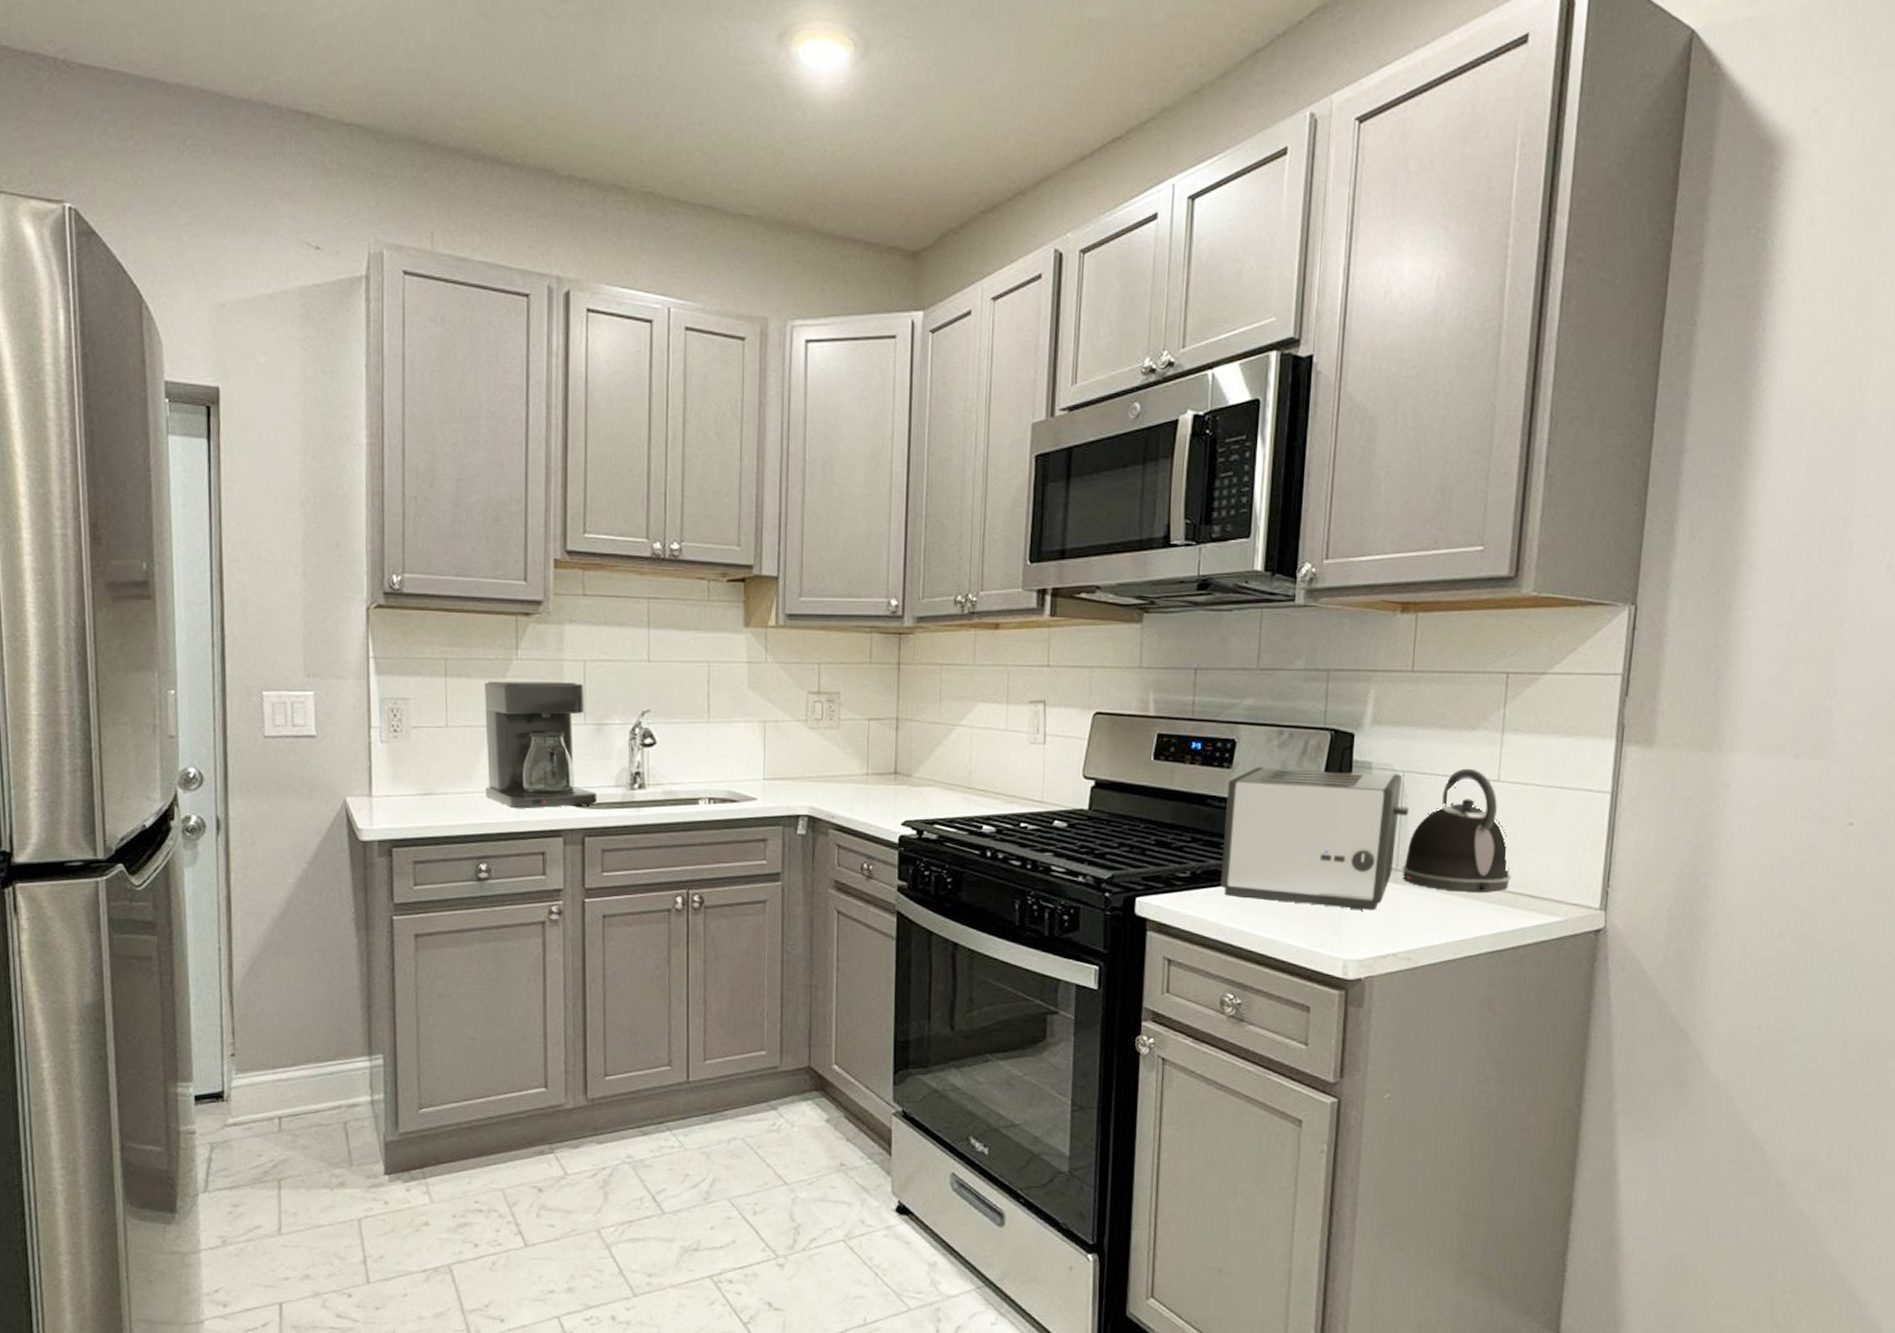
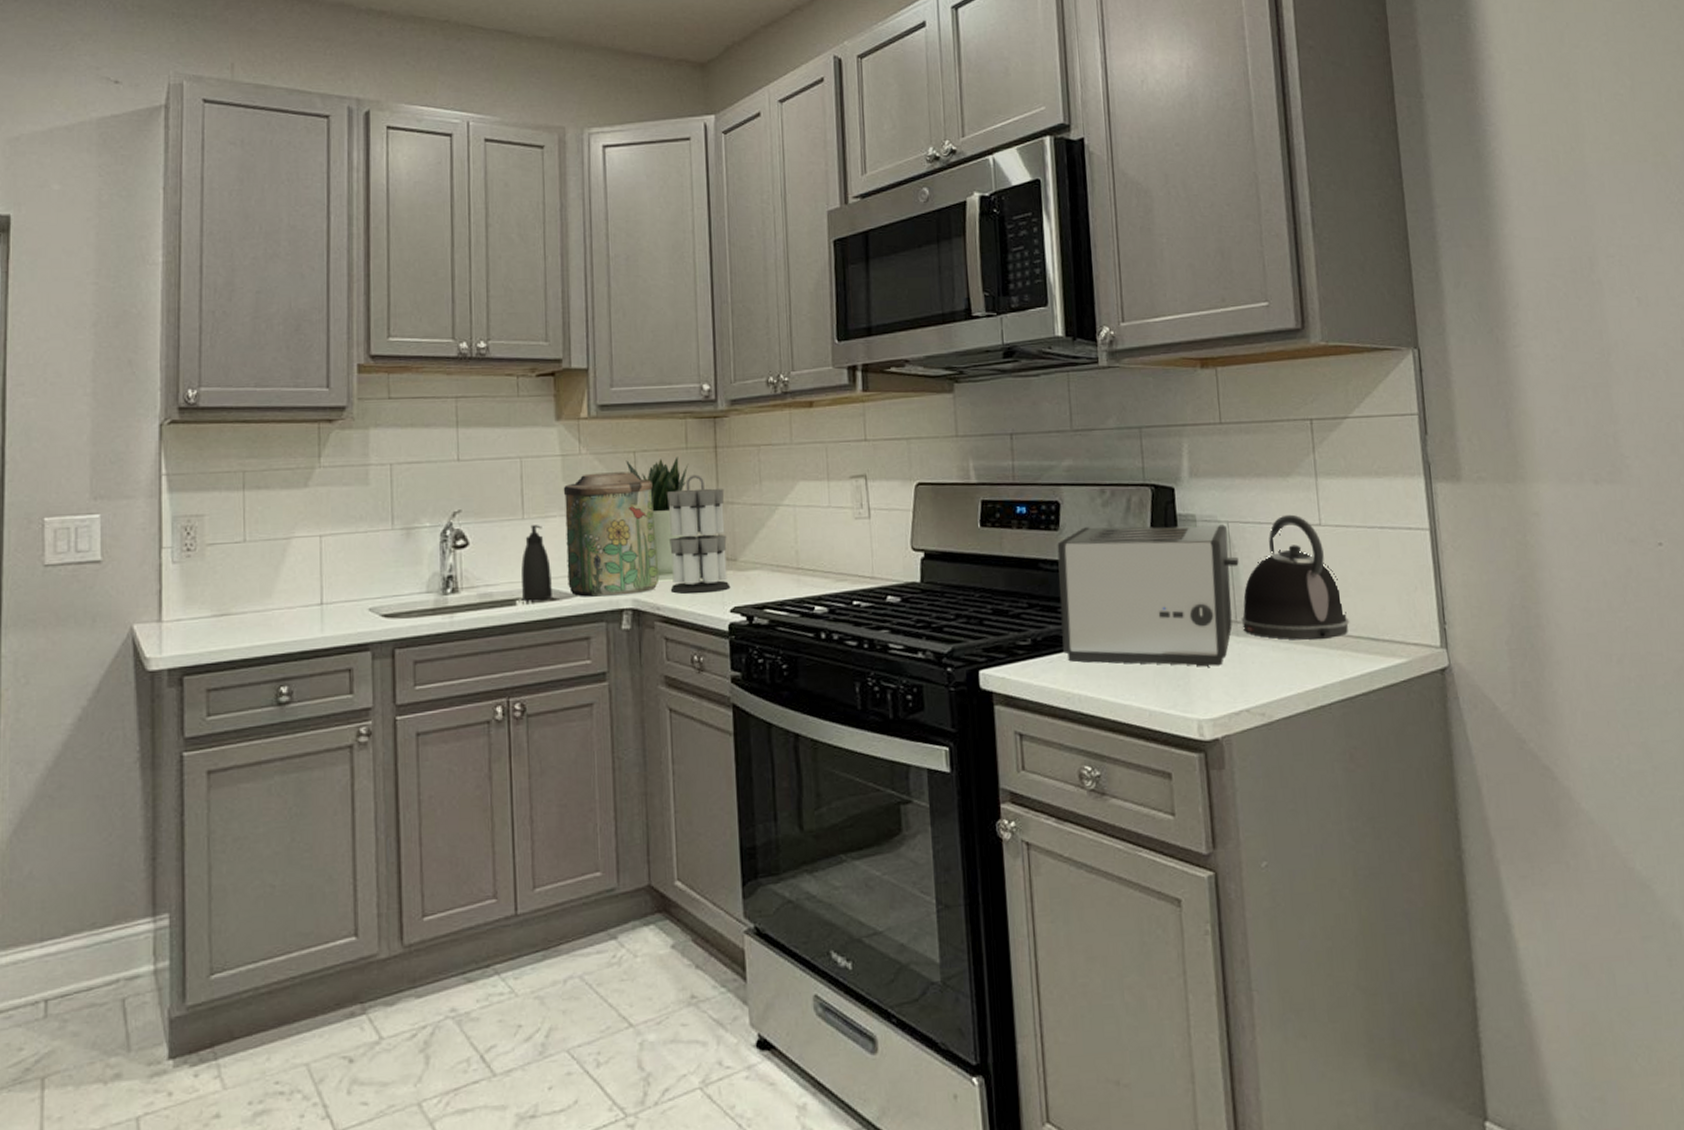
coffee maker: present [485,680,598,809] -> none [285,486,408,624]
soap dispenser: none [705,729,733,801] -> present [521,525,552,600]
canister: none [748,682,836,802] -> present [563,472,660,597]
planter: none [810,671,876,792] -> present [626,457,701,582]
spice rack: none [845,689,904,806] -> present [667,474,731,595]

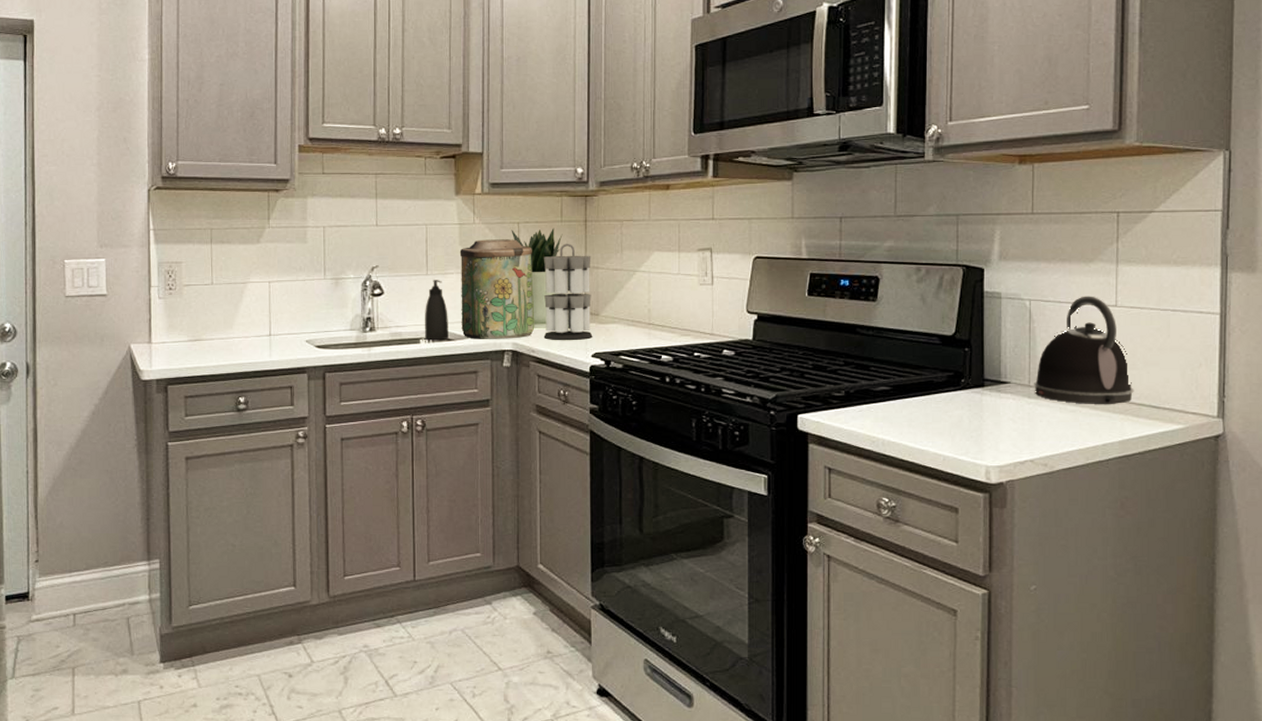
toaster: present [1057,525,1239,667] -> none [871,300,1037,422]

